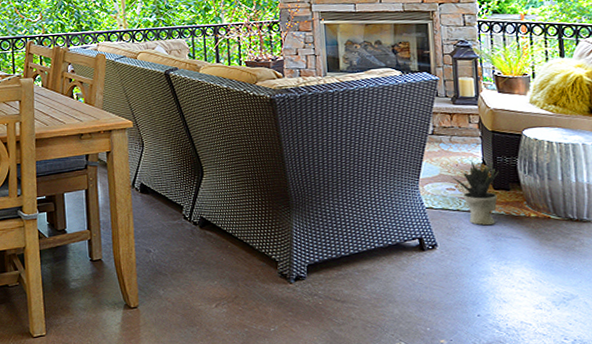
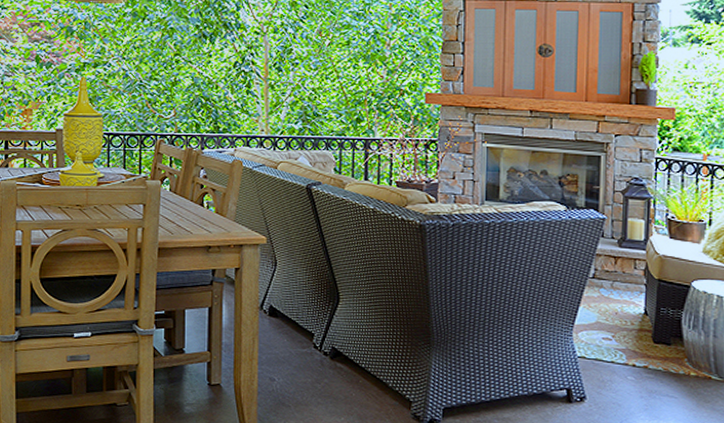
potted plant: present [451,160,499,226] -> none [608,309,661,381]

